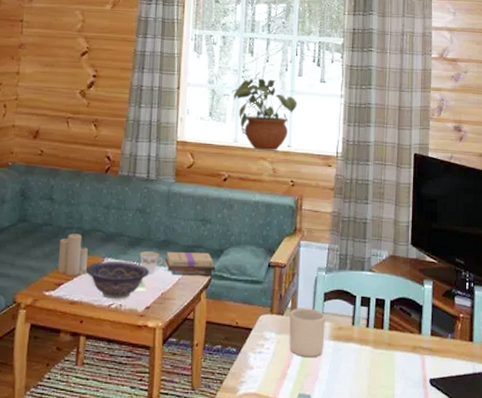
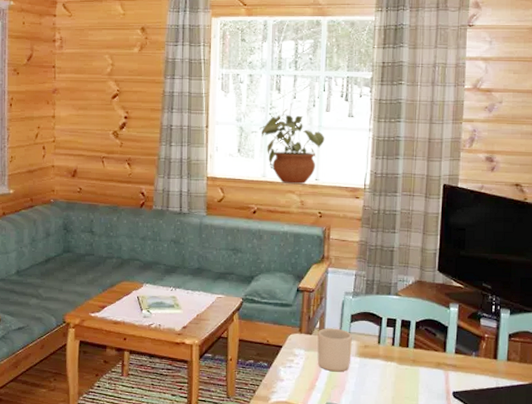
candle: present [58,231,88,277] -> none [101,260,128,301]
decorative bowl: present [85,261,150,299] -> none [126,287,186,320]
teacup: present [139,251,163,276] -> none [175,278,197,299]
books: present [164,252,216,276] -> none [198,278,247,300]

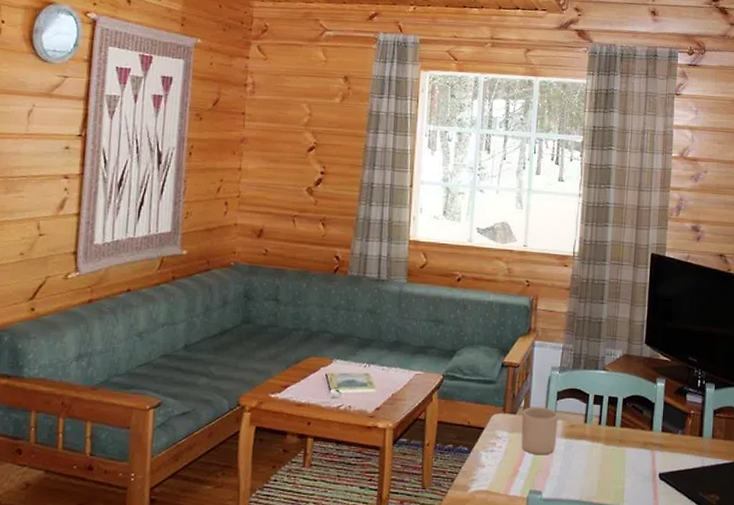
potted plant: present [259,109,325,185] -> none [467,170,534,251]

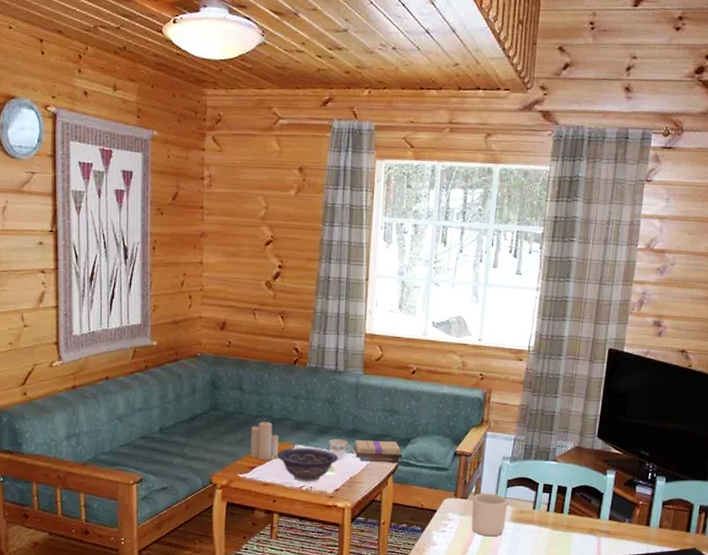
candle: none [284,333,316,379] -> present [250,420,279,461]
decorative bowl: none [313,363,380,400] -> present [277,448,339,482]
teacup: none [369,352,394,377] -> present [328,439,351,461]
books: none [395,353,448,376] -> present [352,440,403,463]

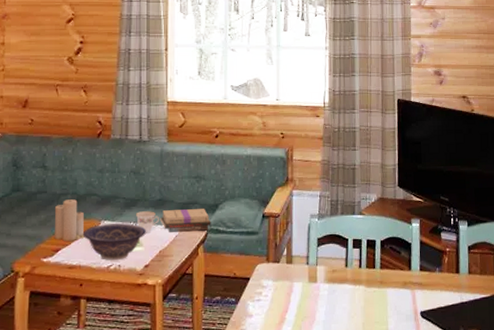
mug: present [471,493,508,537] -> none [285,254,320,302]

